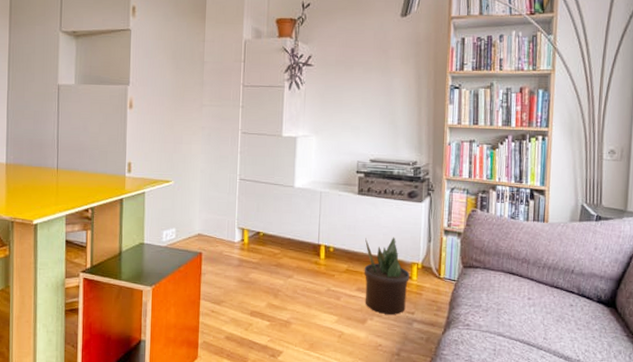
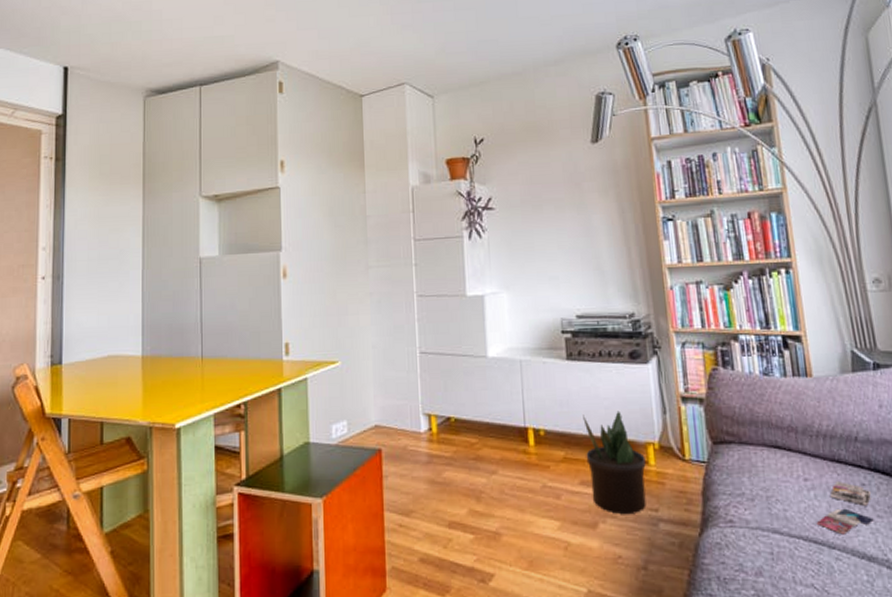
magazine: none [531,302,577,340] -> present [816,482,876,535]

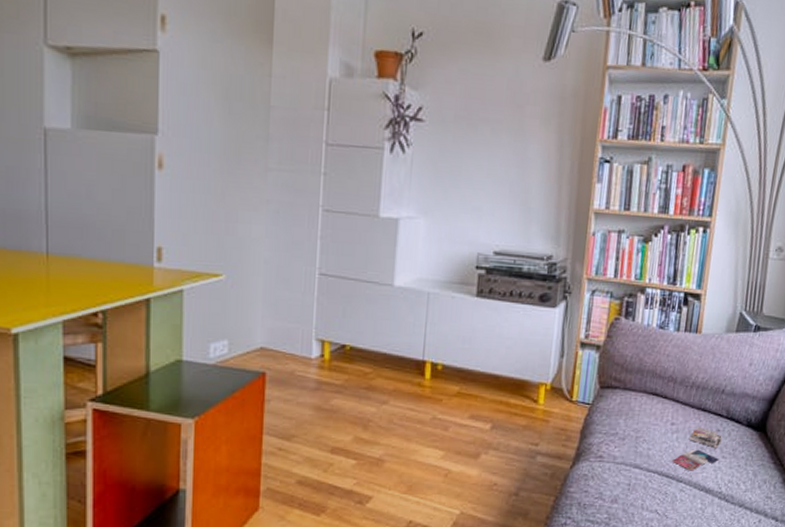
planter: present [583,410,646,514] -> none [479,351,536,446]

